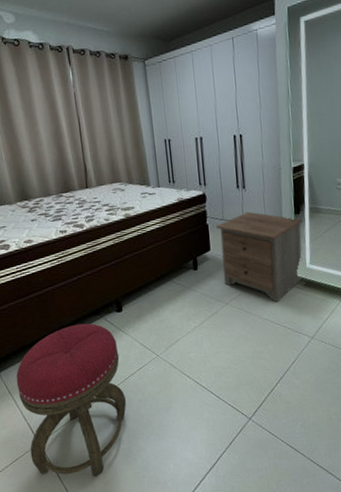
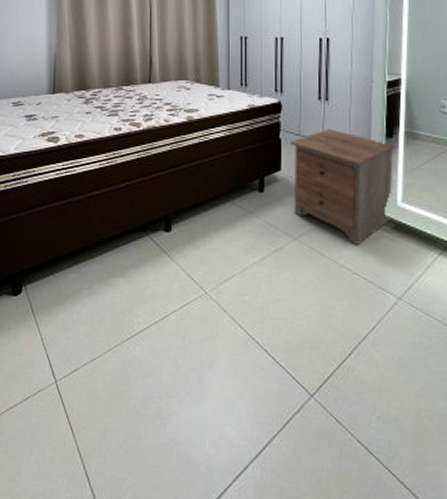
stool: present [16,323,127,477] -> none [42,239,163,440]

